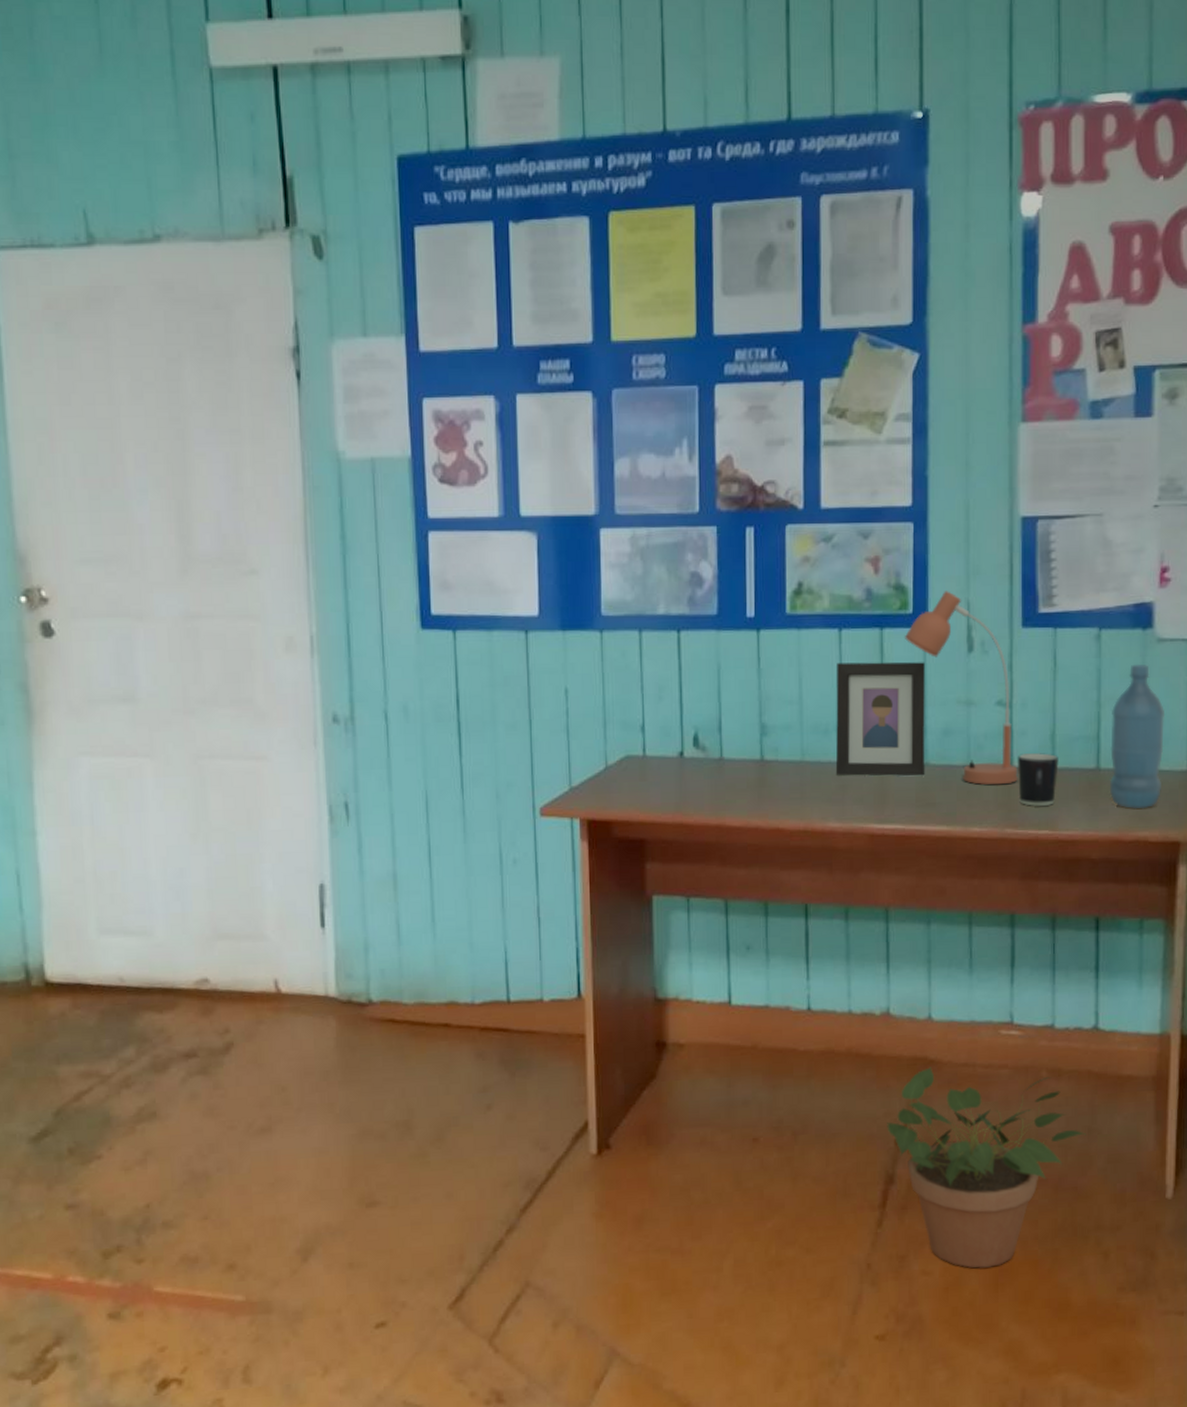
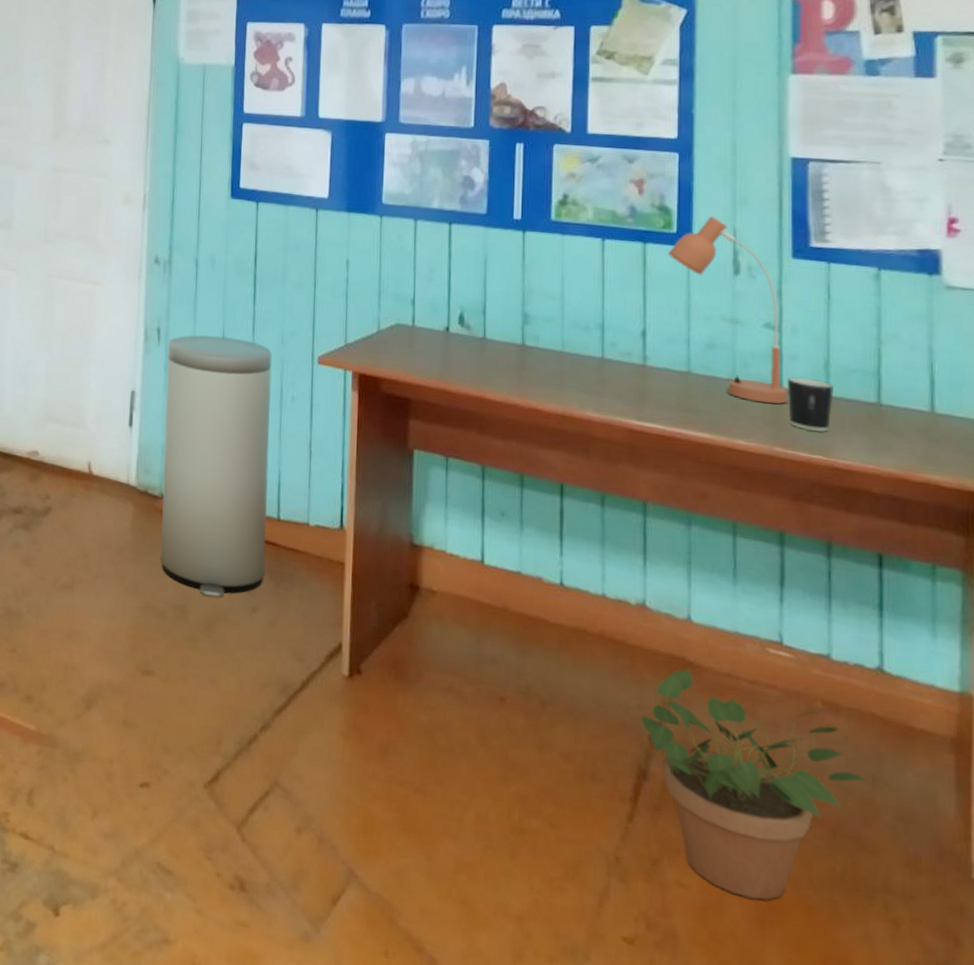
pedal bin: none [359,800,497,1105] -> present [160,335,272,598]
picture frame: present [835,662,925,777] -> none [595,269,688,383]
water bottle: present [1110,664,1164,810] -> none [893,307,957,452]

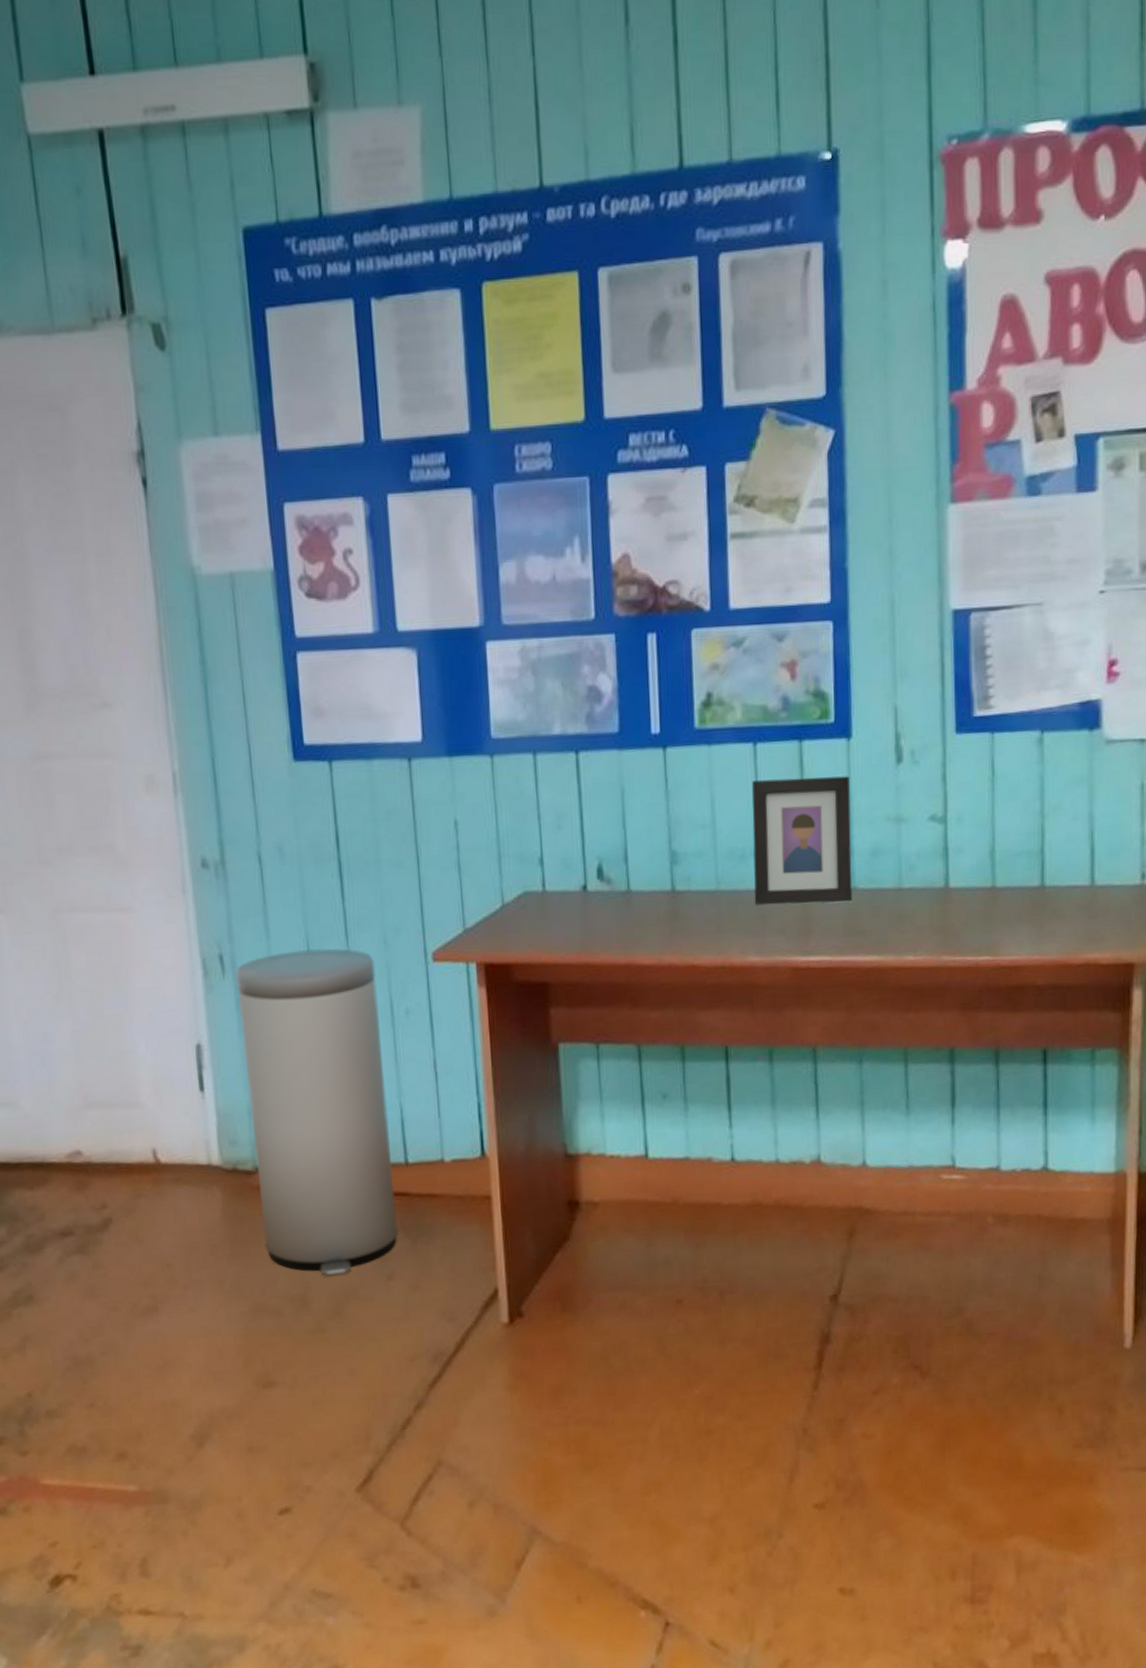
picture frame: none [595,269,688,383] -> present [752,776,853,905]
potted plant: present [640,669,871,901] -> none [820,1217,1037,1430]
desk lamp: present [667,216,788,404] -> none [825,696,955,909]
mug: present [786,377,834,432] -> none [953,871,999,931]

